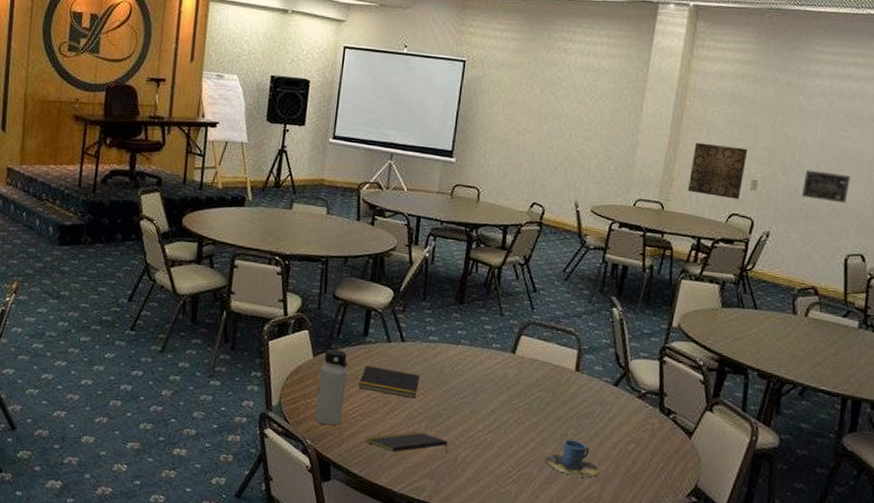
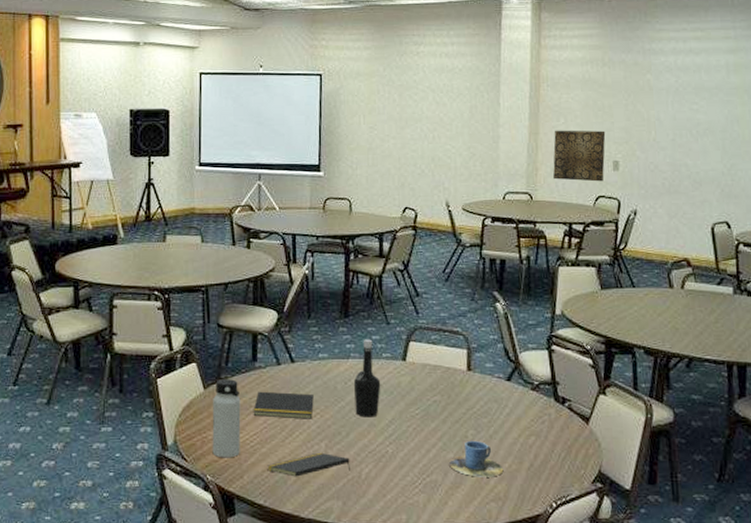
bottle: none [459,327,488,404] -> present [353,339,381,417]
wall art: present [801,170,850,204] -> none [661,145,706,174]

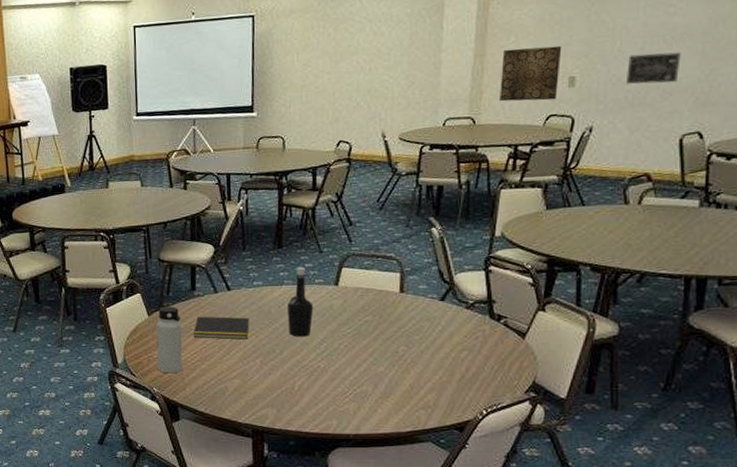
notepad: present [267,452,350,477] -> none [207,367,284,389]
cup: present [449,440,504,477] -> none [380,355,434,388]
wall art: none [661,145,706,174] -> present [625,52,681,84]

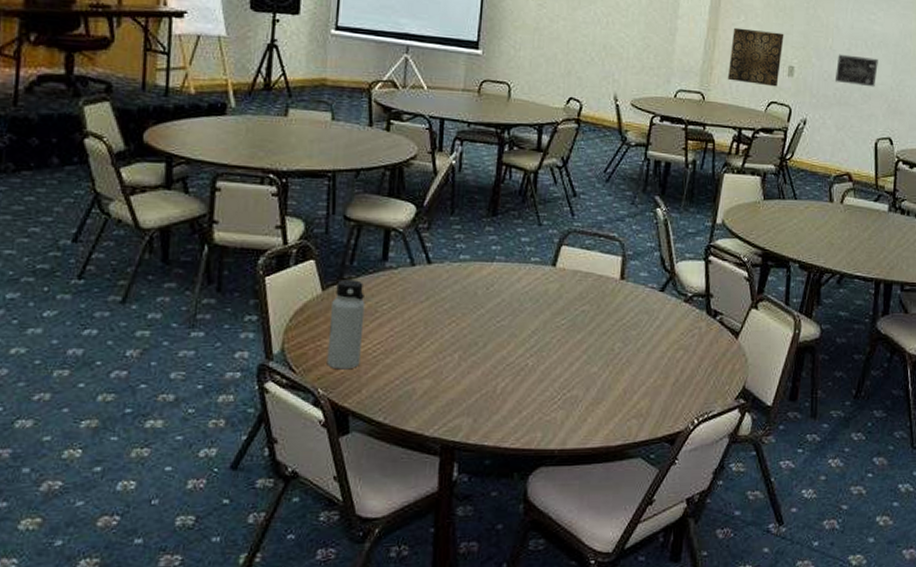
notepad: present [193,316,249,340] -> none [378,295,450,328]
bottle: present [287,267,314,337] -> none [495,241,527,327]

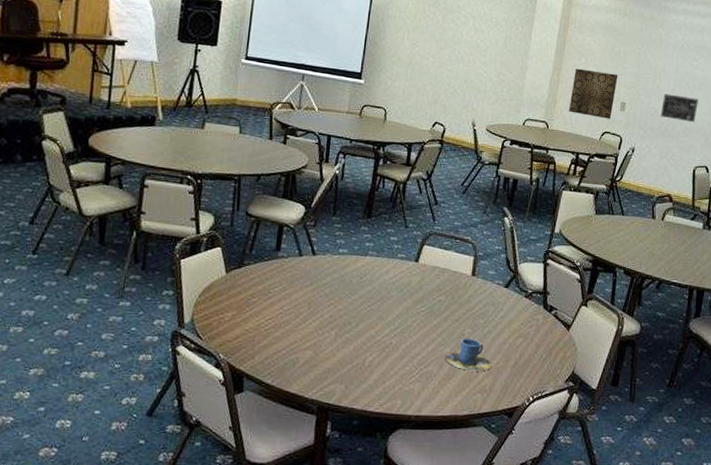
water bottle: present [326,280,365,370] -> none [227,265,261,339]
cup: none [592,353,648,393] -> present [445,338,492,372]

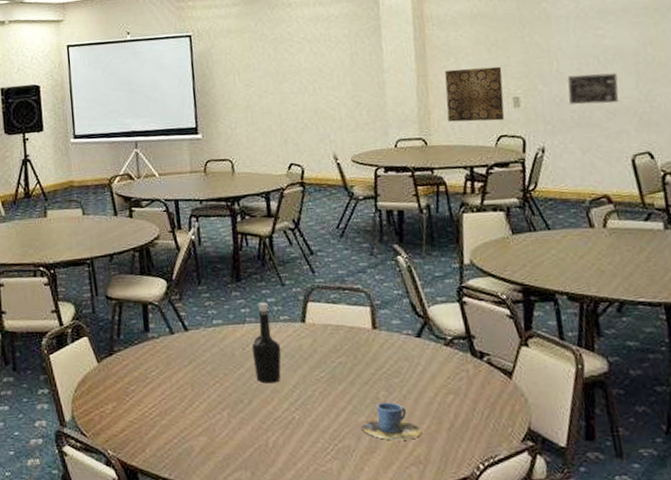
bottle: none [366,239,394,311] -> present [251,302,282,384]

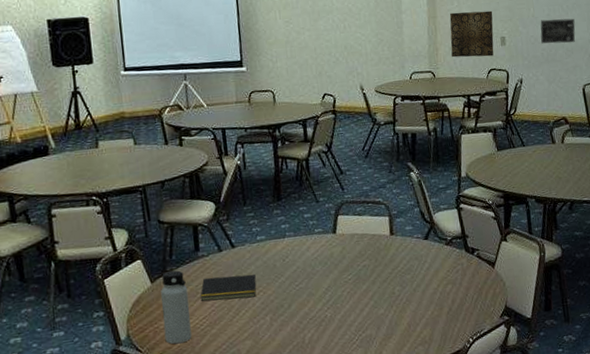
water bottle: none [107,351,140,432] -> present [161,270,192,344]
notepad: none [149,361,212,388] -> present [200,274,257,301]
bottle: present [251,302,282,384] -> none [290,217,316,289]
cup: present [361,401,422,441] -> none [381,295,428,327]

